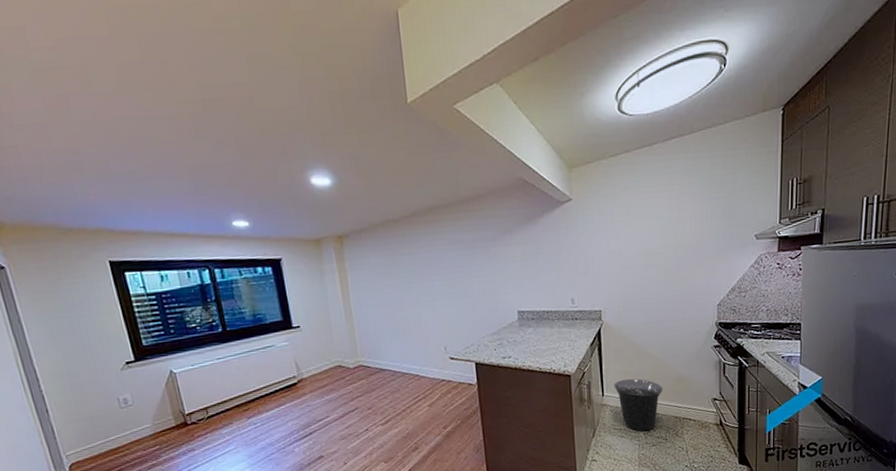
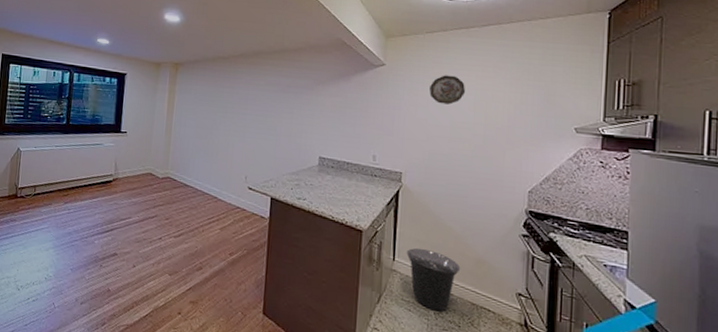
decorative plate: none [619,200,653,233] -> present [429,75,465,105]

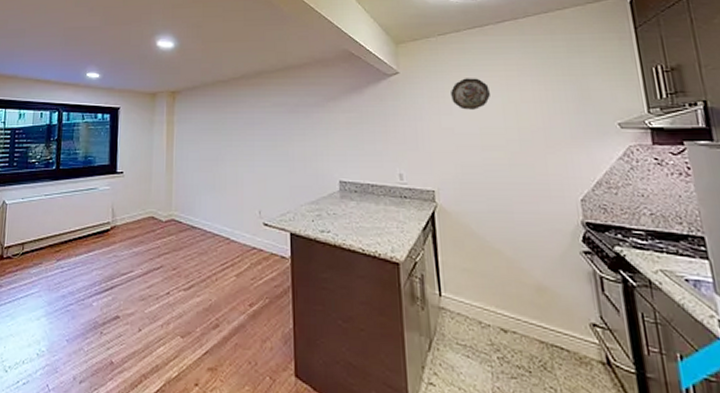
trash can: present [406,248,461,312] -> none [453,278,520,355]

